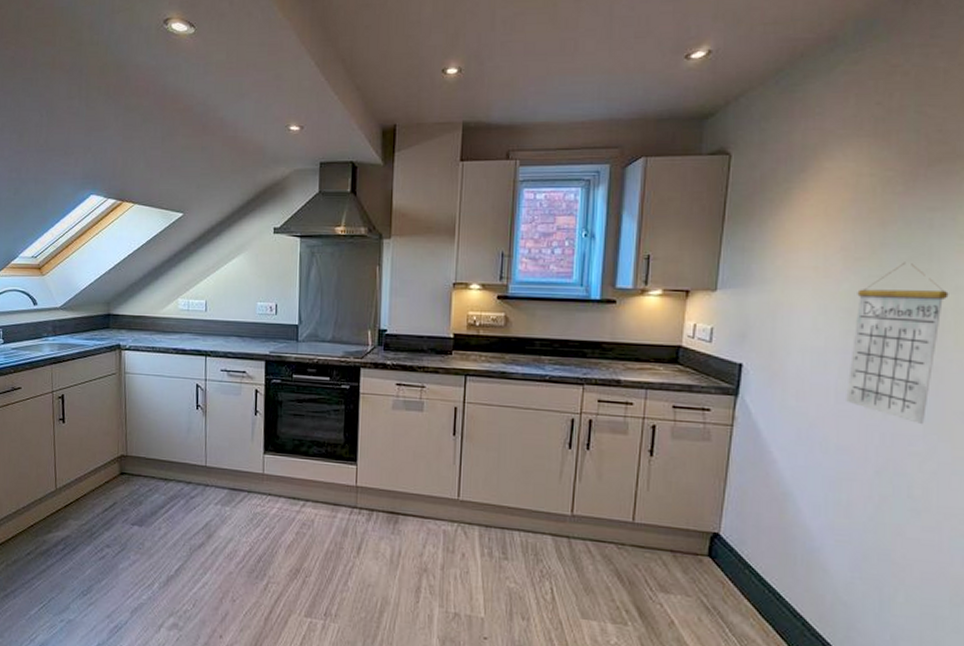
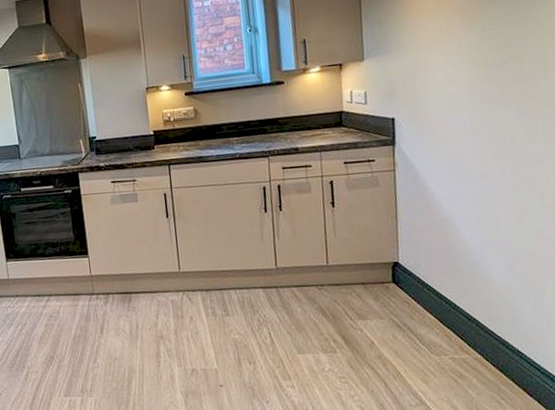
calendar: present [846,262,949,425] -> none [475,14,547,145]

